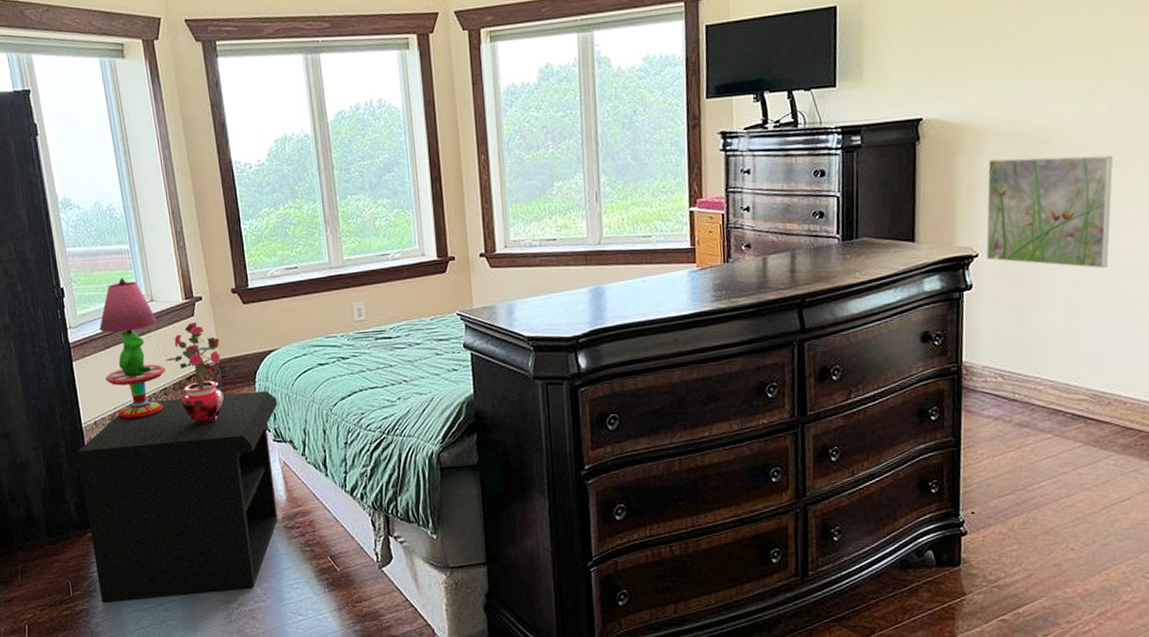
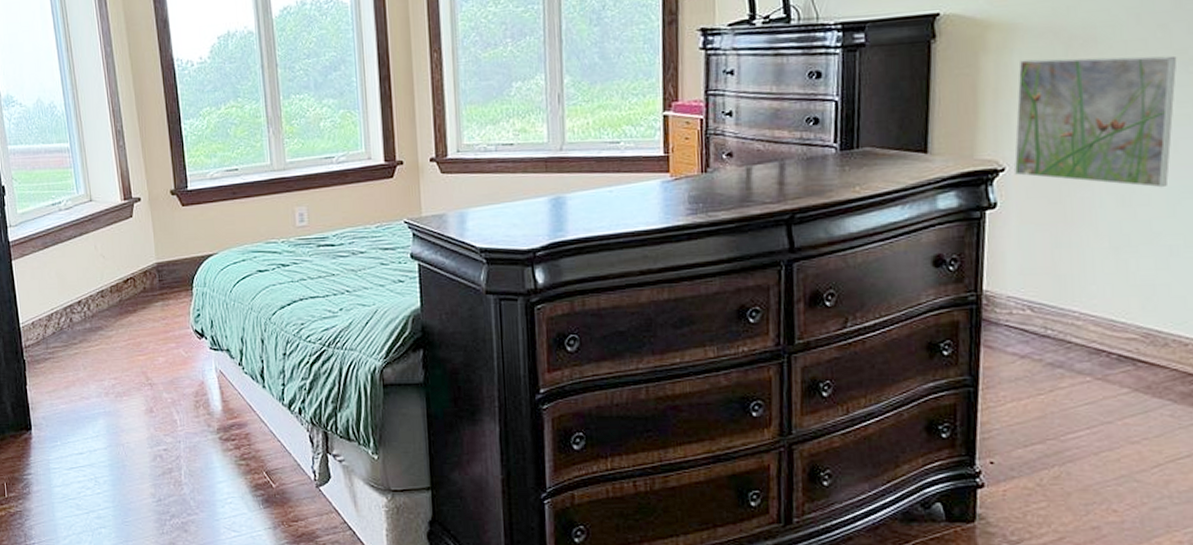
nightstand: present [78,391,278,602] -> none [15,297,215,506]
table lamp: present [99,278,166,420] -> none [38,177,103,321]
potted plant: present [165,322,224,425] -> none [103,223,161,330]

